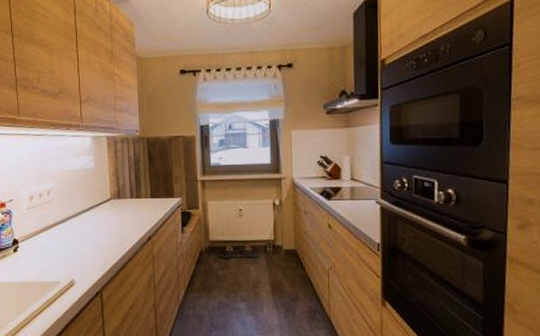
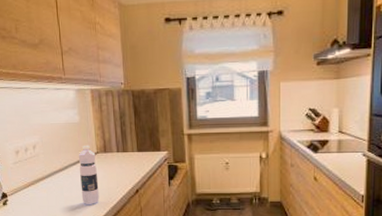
water bottle: none [92,191,111,252] -> present [78,145,99,204]

